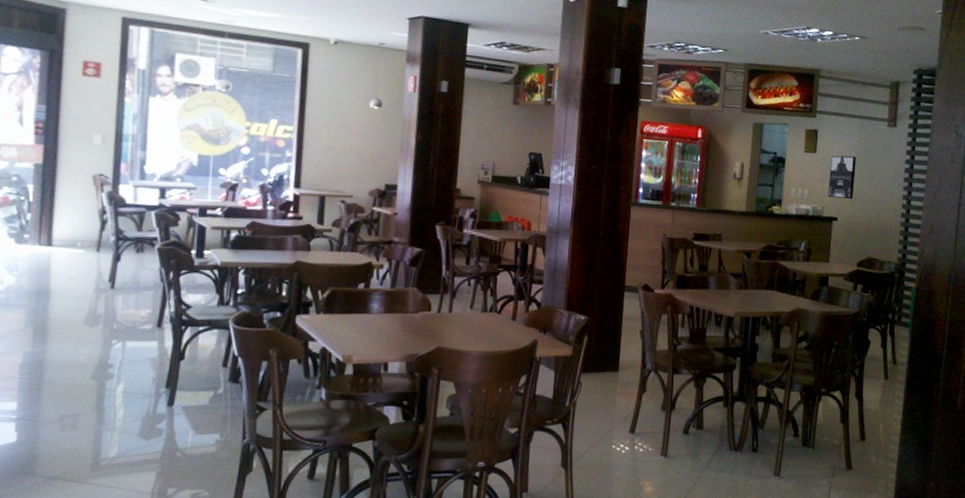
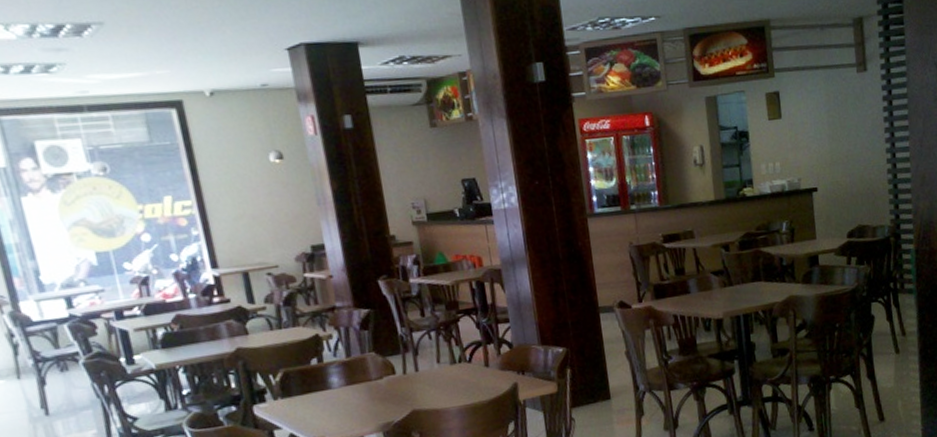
wall art: present [828,155,856,200] -> none [798,113,831,167]

